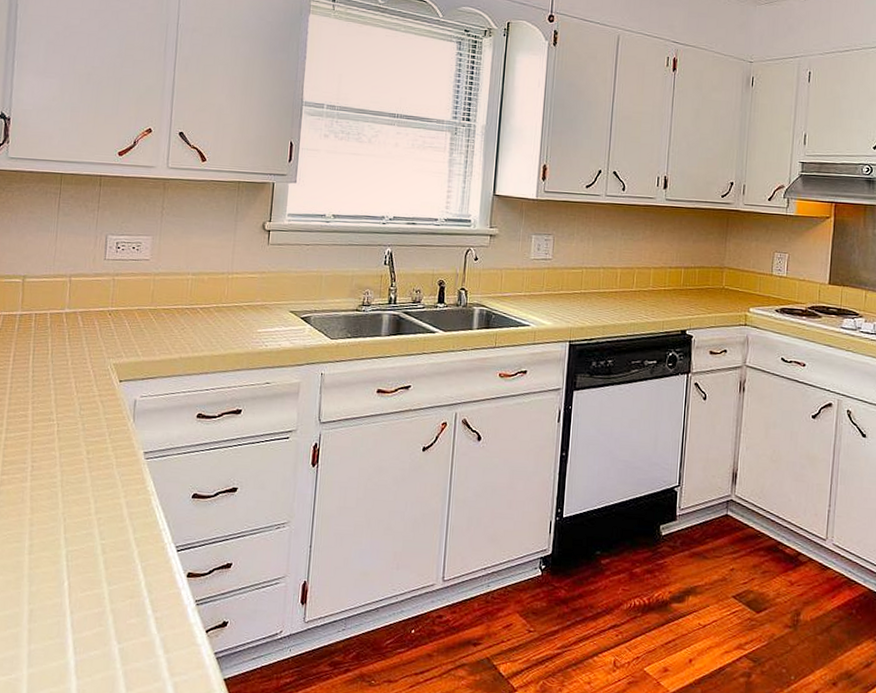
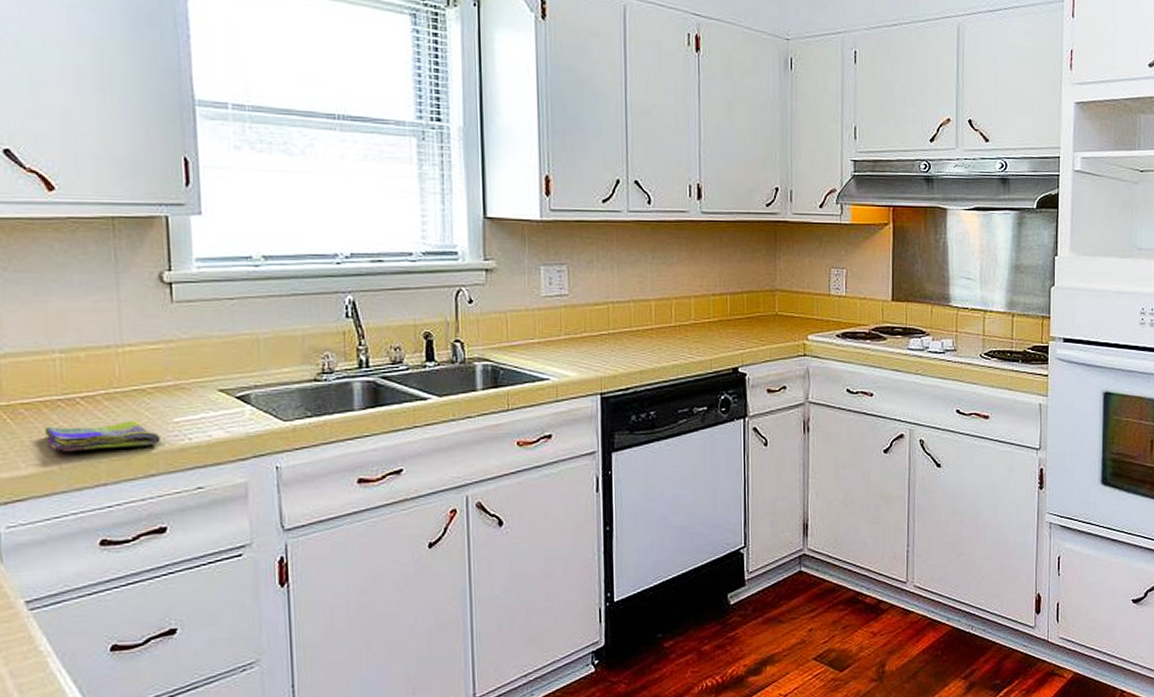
dish towel: none [174,326,247,348] -> present [44,420,160,453]

